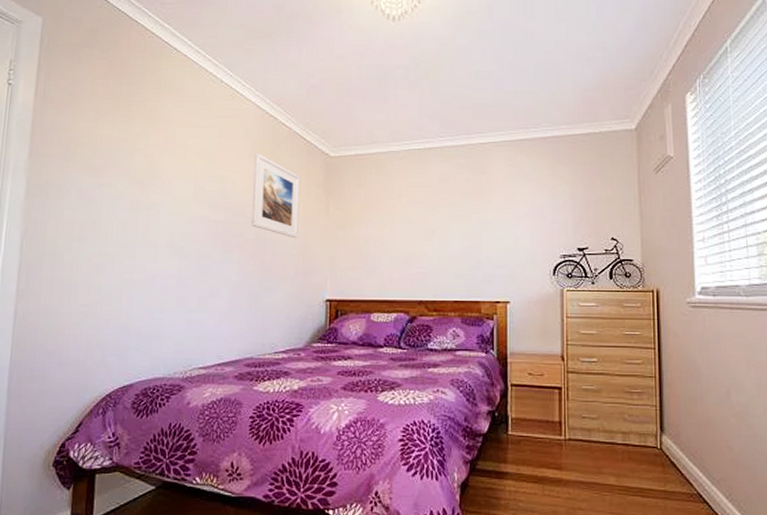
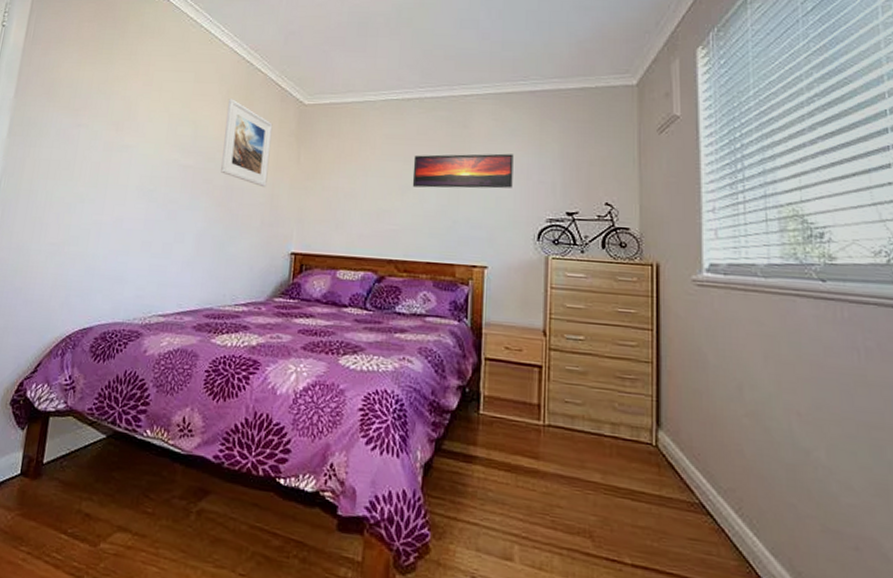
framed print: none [437,196,529,232] -> present [412,153,514,189]

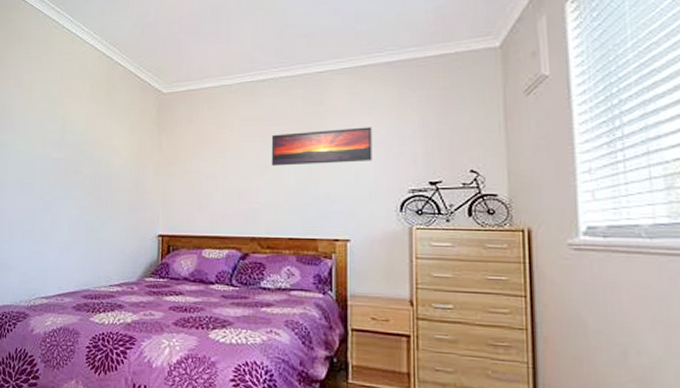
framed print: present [221,99,273,188] -> none [89,93,135,175]

